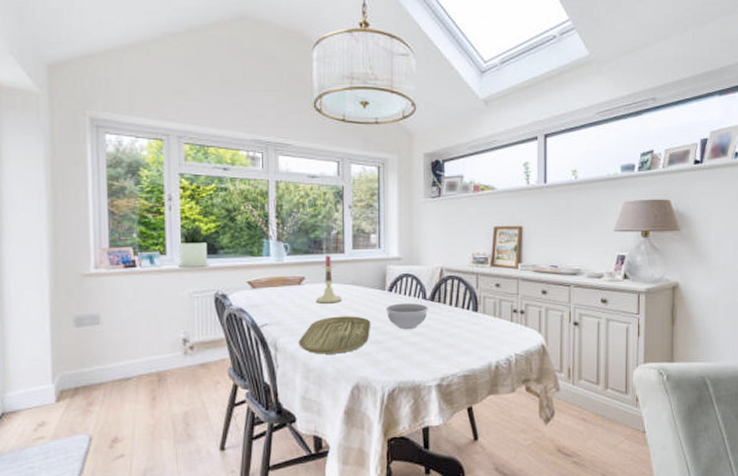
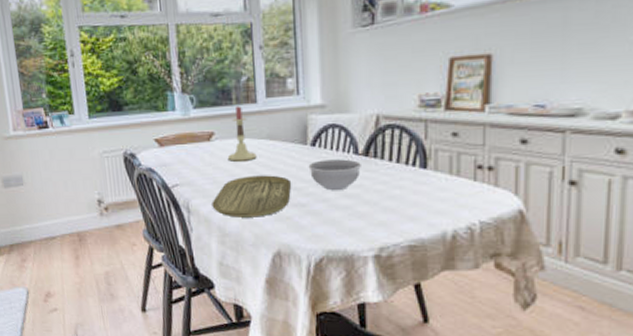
planter: present [177,225,211,268] -> none [83,81,117,128]

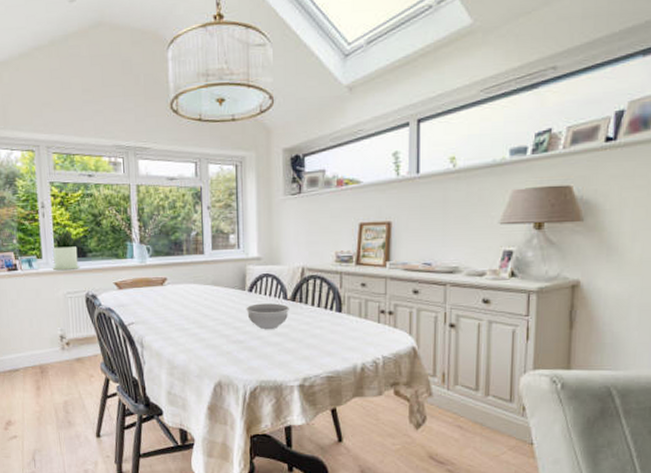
planter: none [83,81,117,128] -> present [52,230,81,271]
placemat: present [212,175,292,218] -> none [163,316,232,352]
candlestick: present [227,106,257,162] -> none [177,256,203,304]

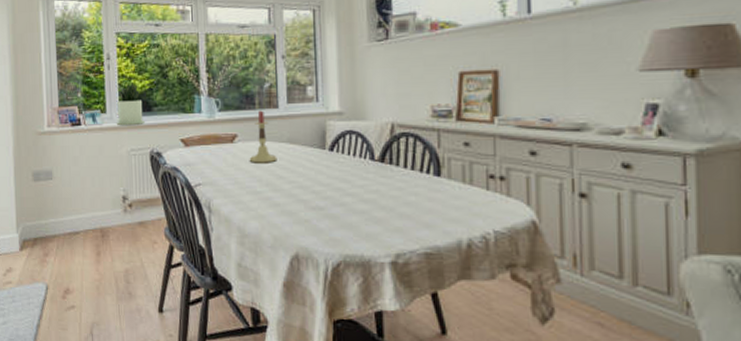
candlestick: none [177,256,203,304] -> present [249,110,277,163]
bowl: present [246,303,289,329] -> none [326,164,377,194]

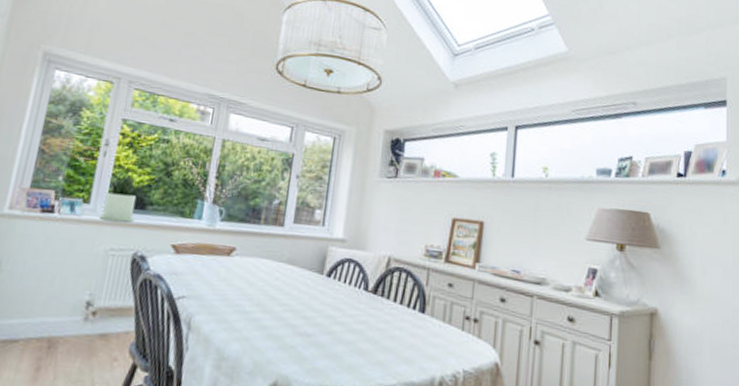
candlestick: present [249,110,277,163] -> none [243,226,274,282]

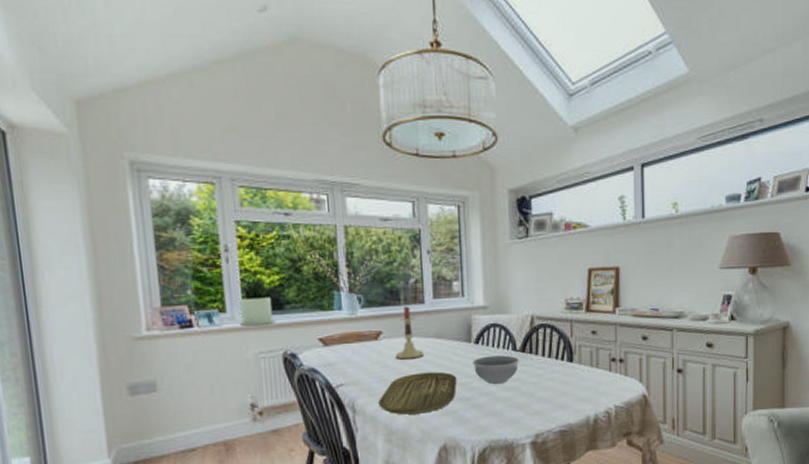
placemat: none [215,297,302,343] -> present [378,371,457,415]
candlestick: none [243,226,274,282] -> present [395,306,424,360]
bowl: none [320,291,369,324] -> present [472,355,519,384]

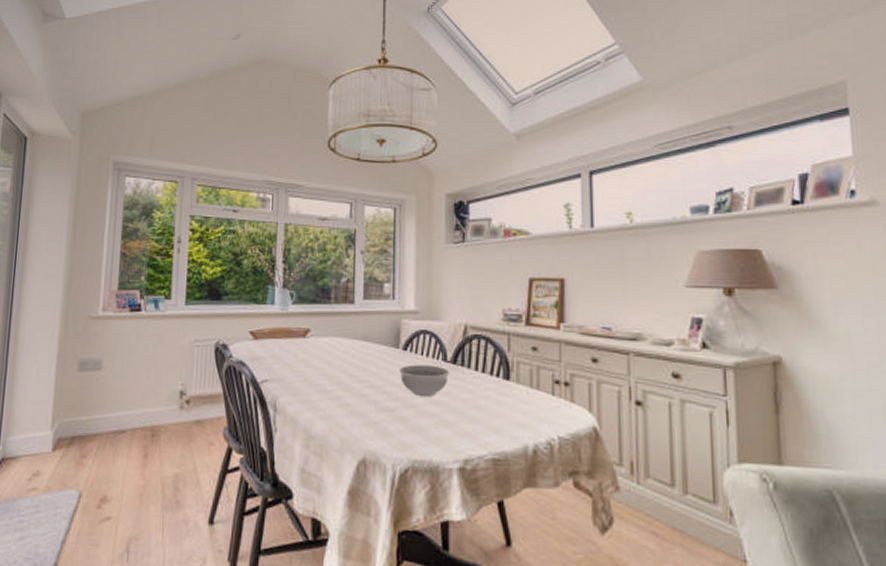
planter: present [239,278,277,327] -> none [180,269,214,315]
placemat: present [378,371,457,415] -> none [300,376,382,421]
candlestick: present [395,306,424,360] -> none [321,305,350,361]

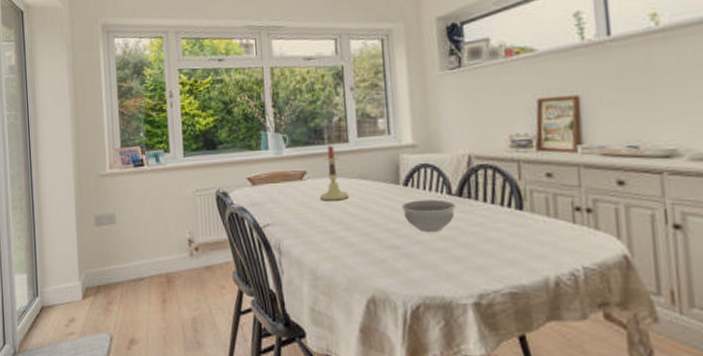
candlestick: none [321,305,350,361] -> present [319,145,349,201]

